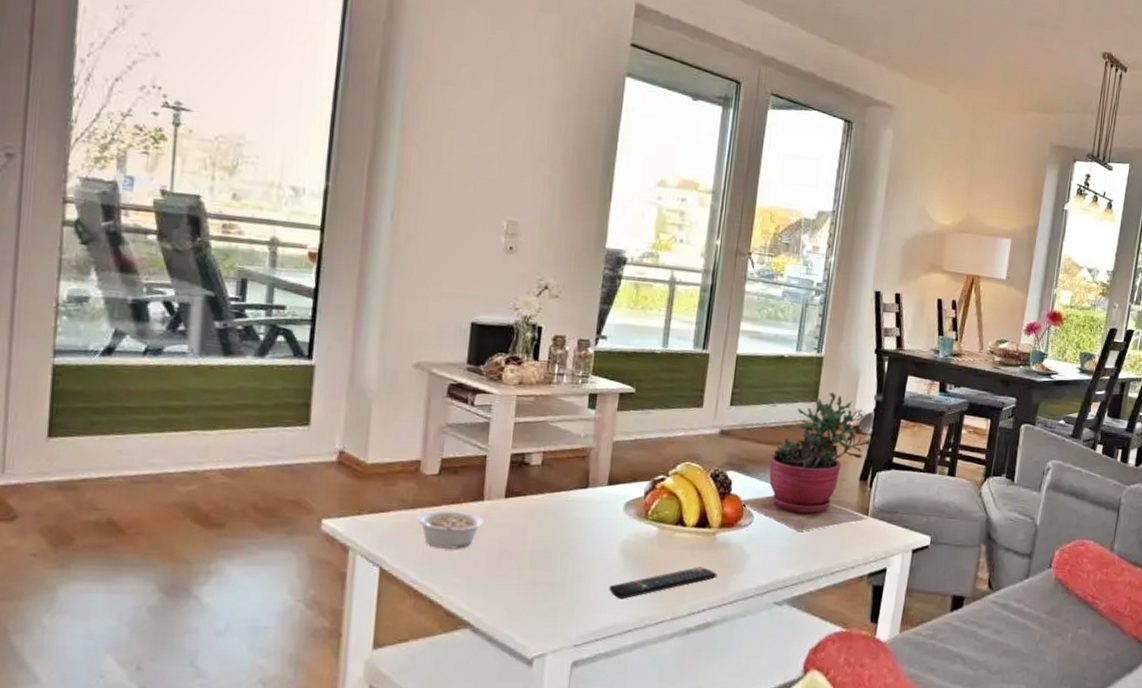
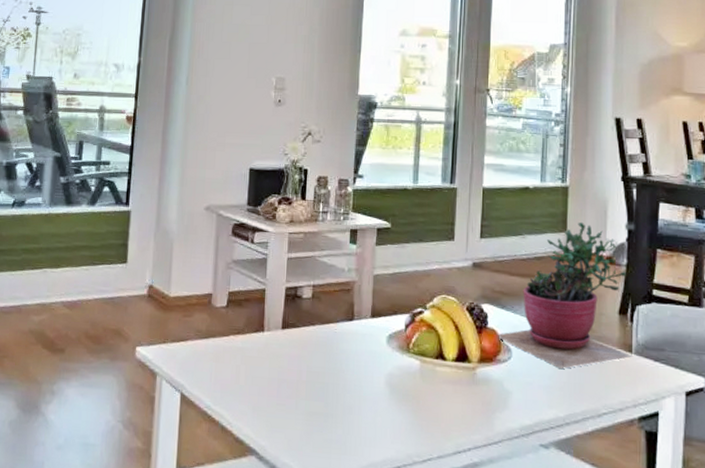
legume: present [417,510,484,550] -> none [210,340,265,378]
remote control: present [608,567,717,600] -> none [377,403,480,434]

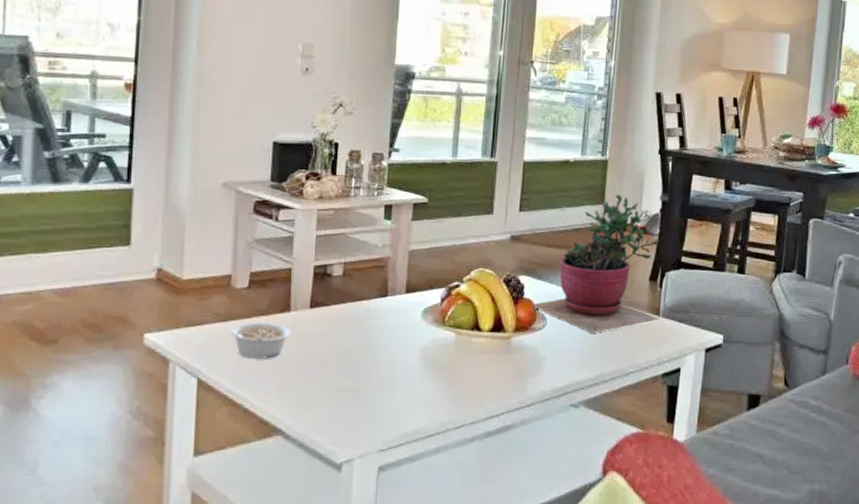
legume: none [210,340,265,378] -> present [230,322,291,360]

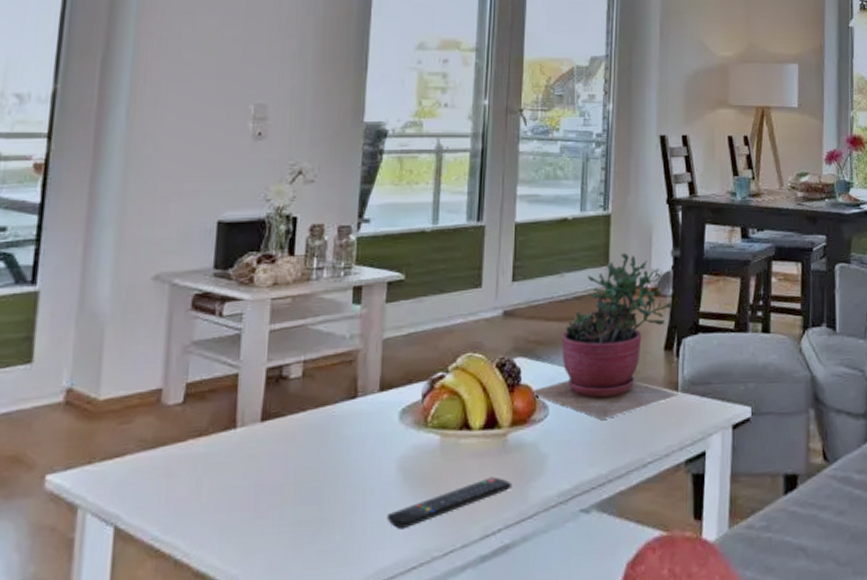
legume: present [230,322,291,360] -> none [159,444,237,495]
remote control: none [410,371,514,405] -> present [386,477,512,530]

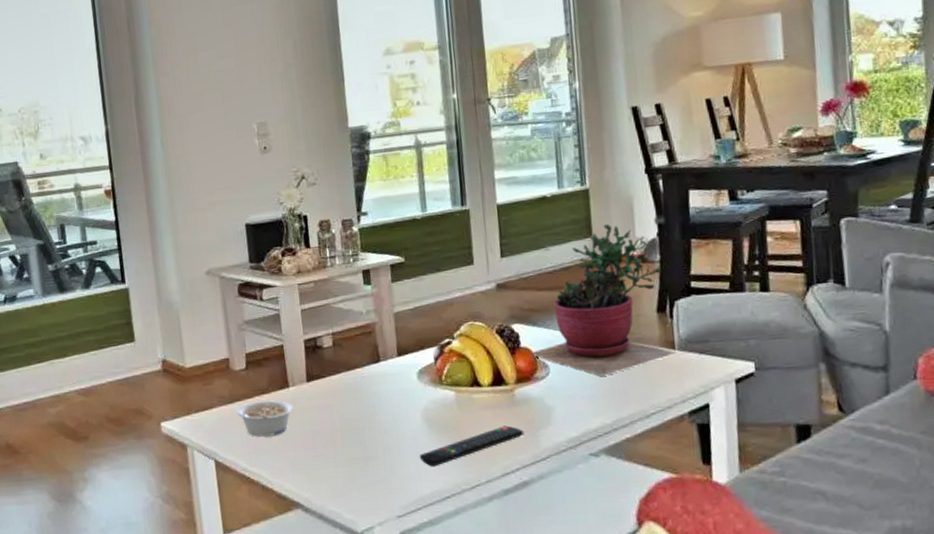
legume: none [159,444,237,495] -> present [236,400,294,438]

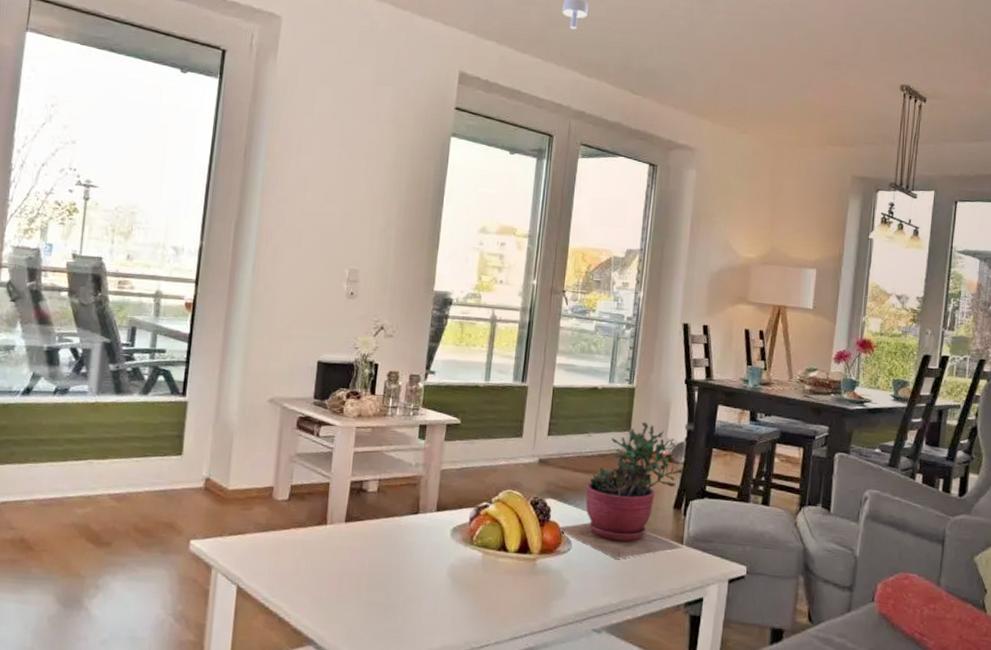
legume: present [236,400,294,438] -> none [269,533,327,570]
remote control: present [419,425,524,467] -> none [437,592,538,622]

